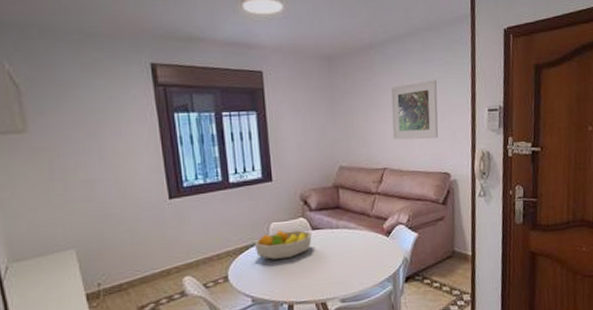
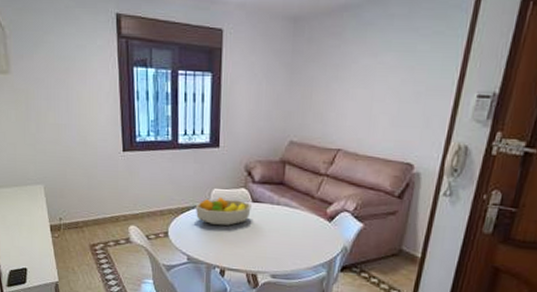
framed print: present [391,79,439,140] -> none [353,53,420,123]

